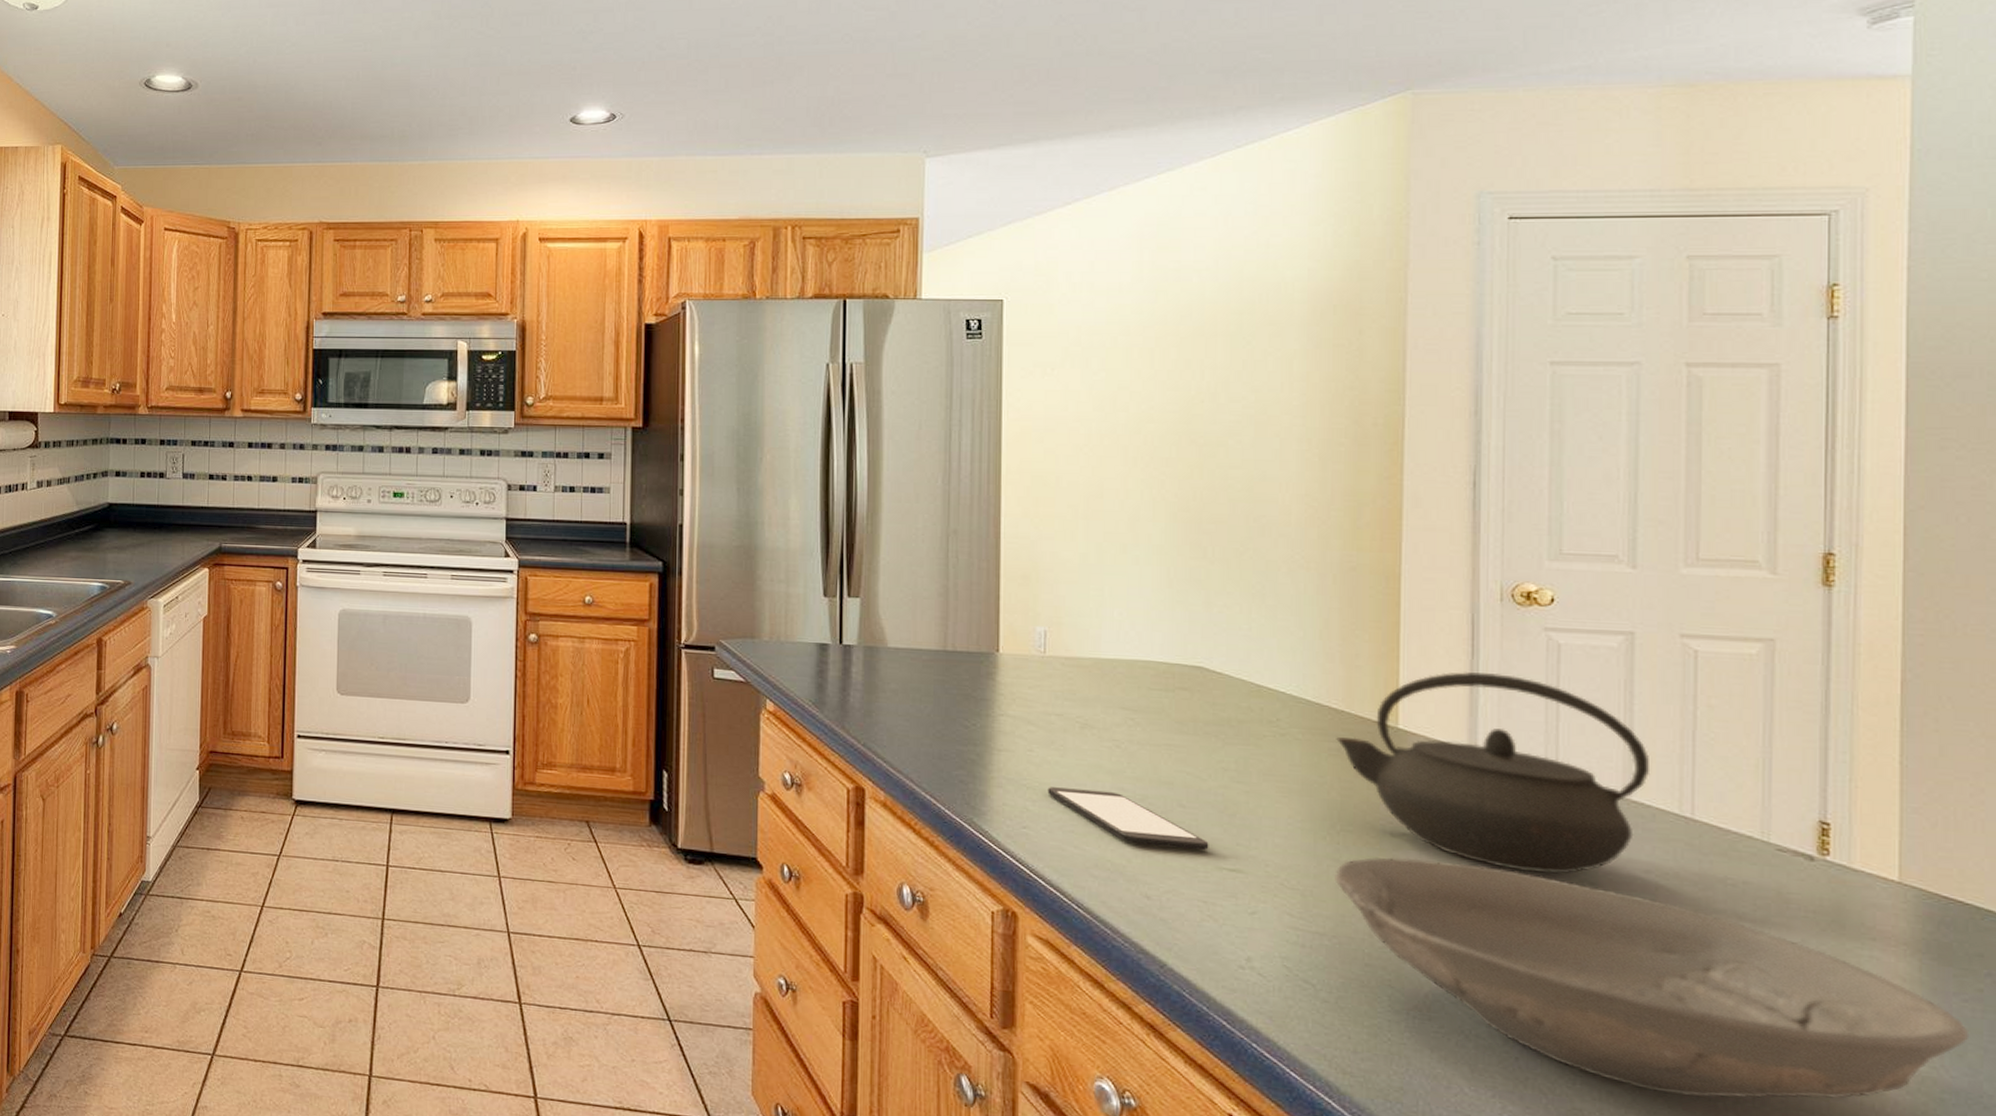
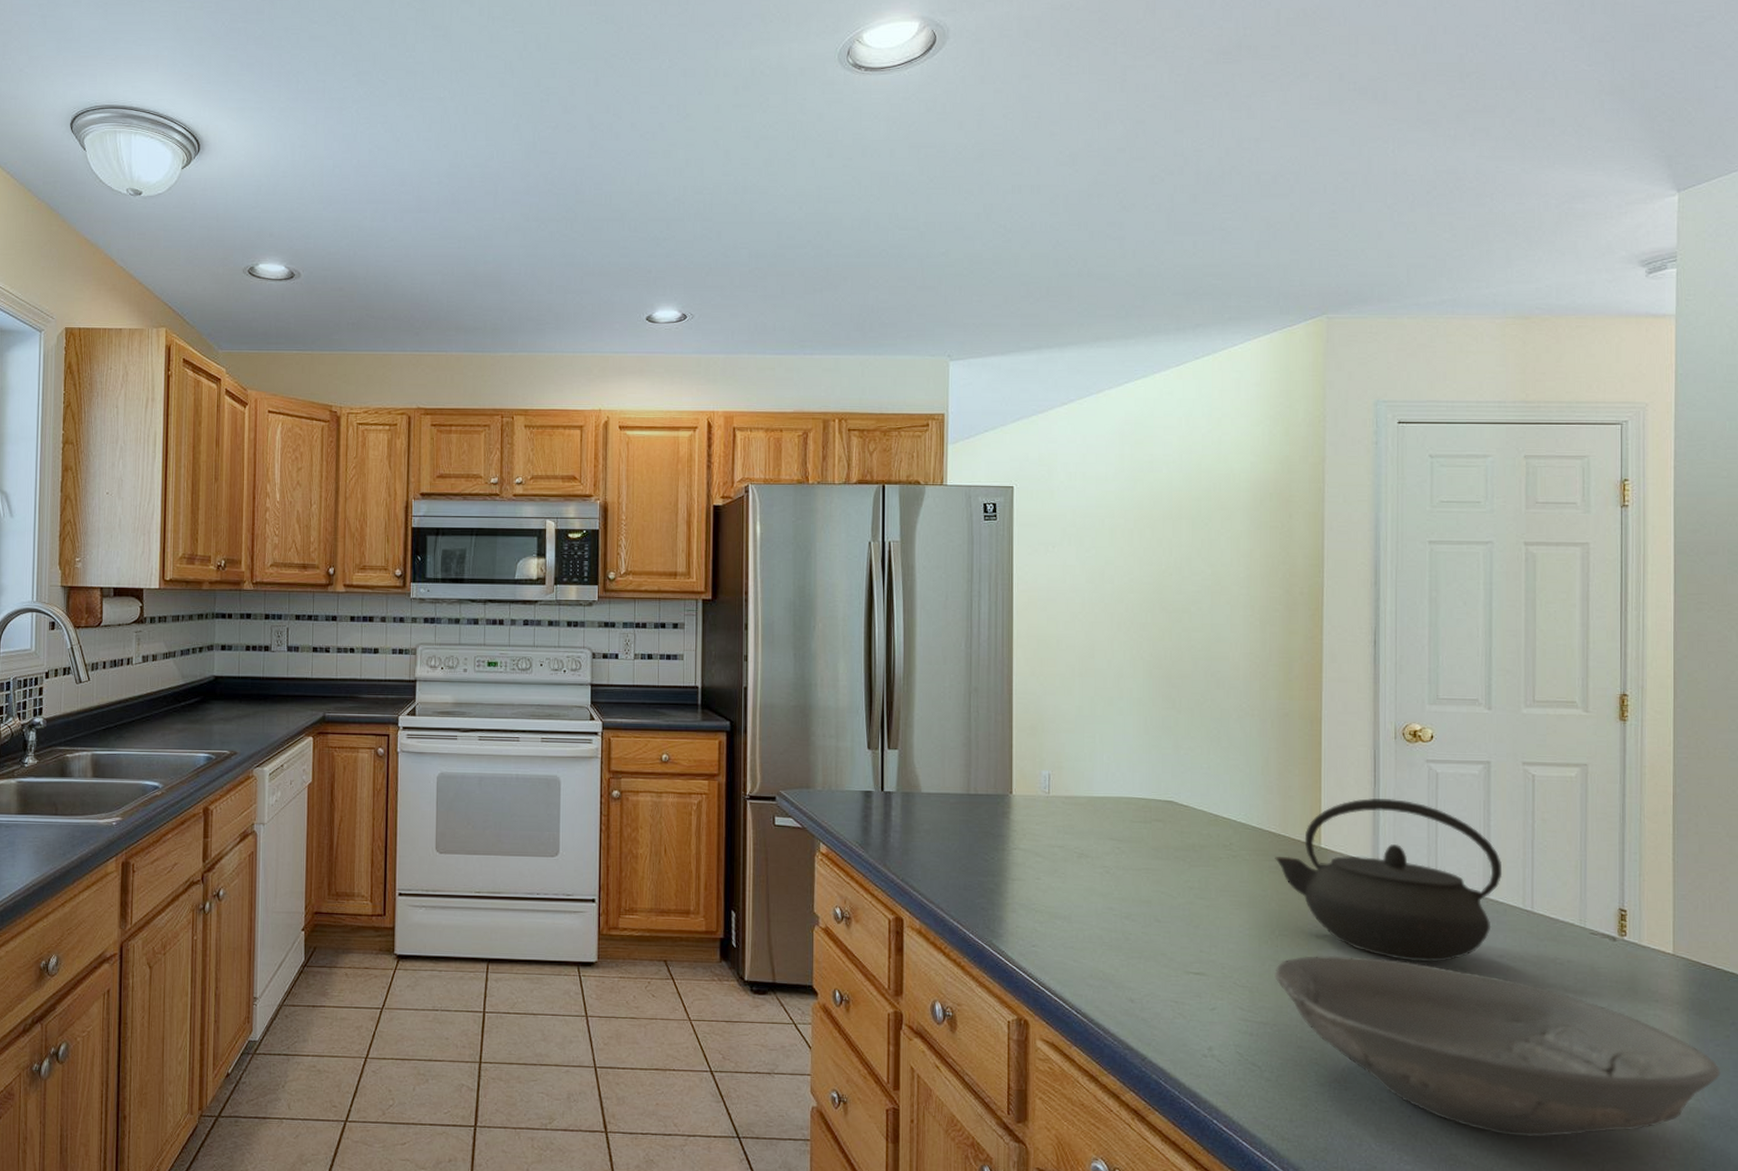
smartphone: present [1047,787,1209,851] -> none [1052,910,1179,958]

